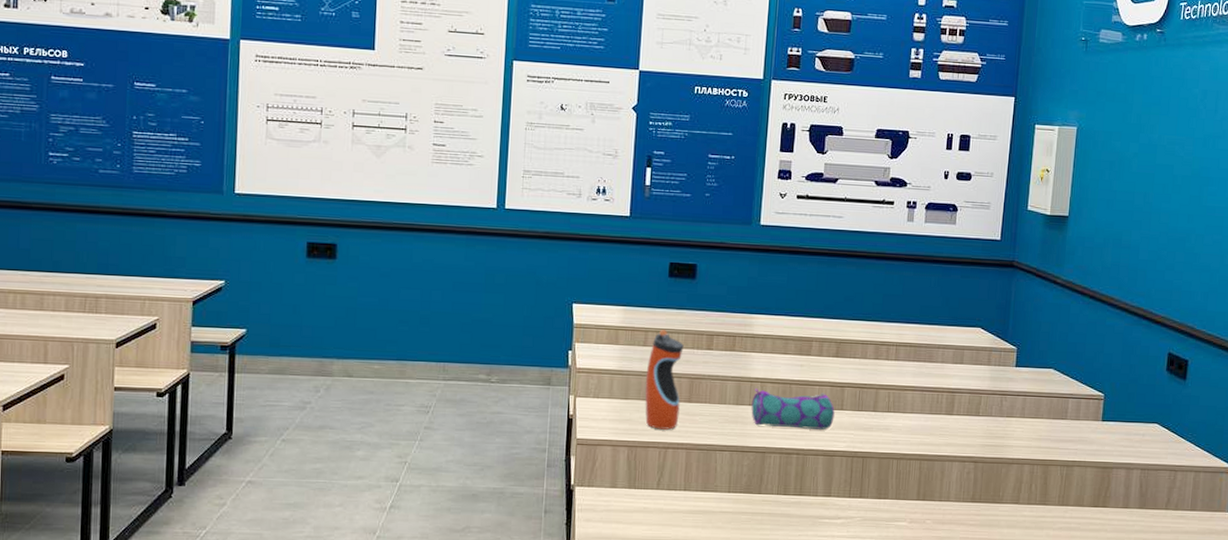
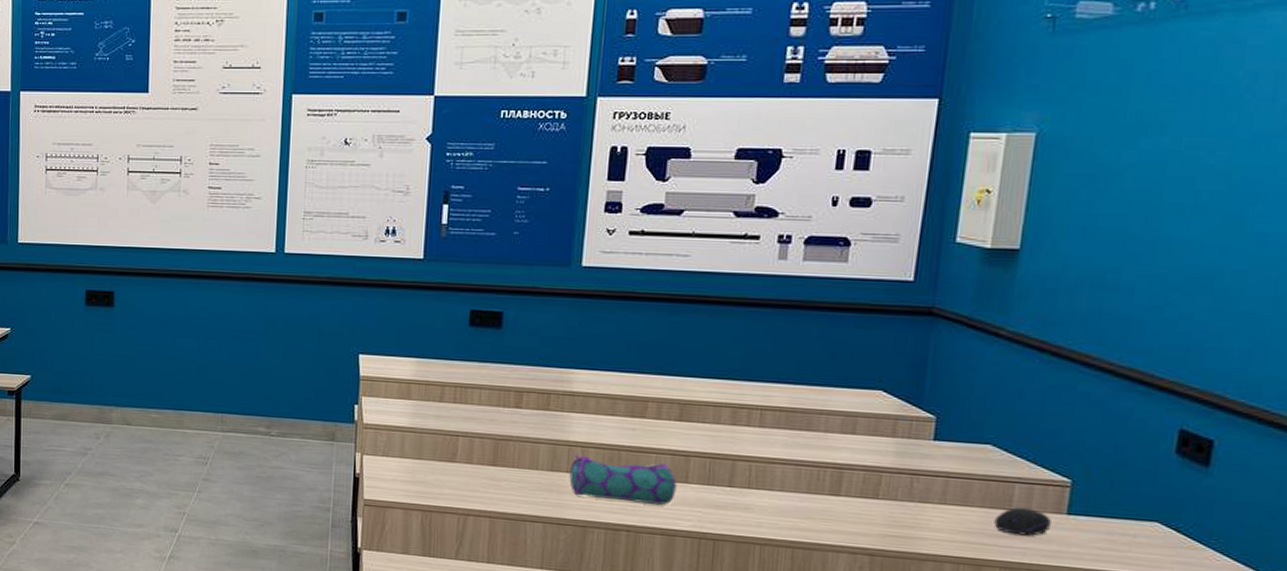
water bottle: present [644,329,684,430] -> none [441,383,487,495]
computer mouse: none [1056,417,1093,439] -> present [994,507,1052,536]

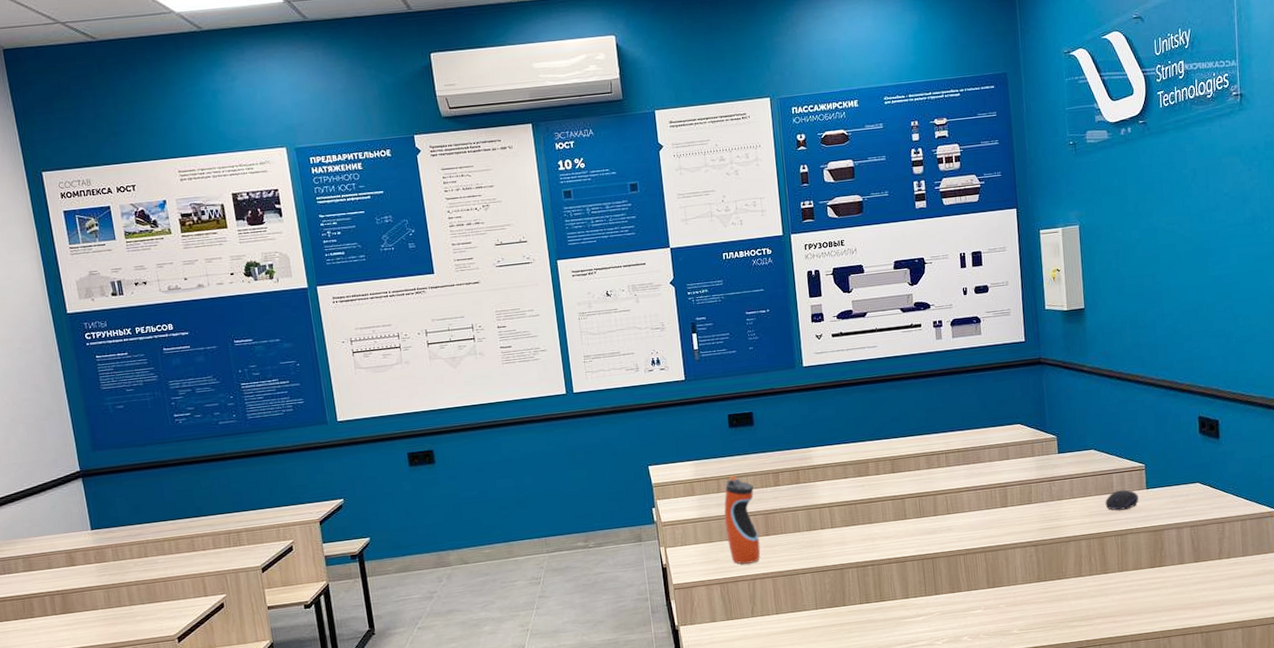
water bottle: none [441,383,487,495] -> present [724,474,761,564]
pencil case: present [569,454,677,505] -> none [823,507,900,546]

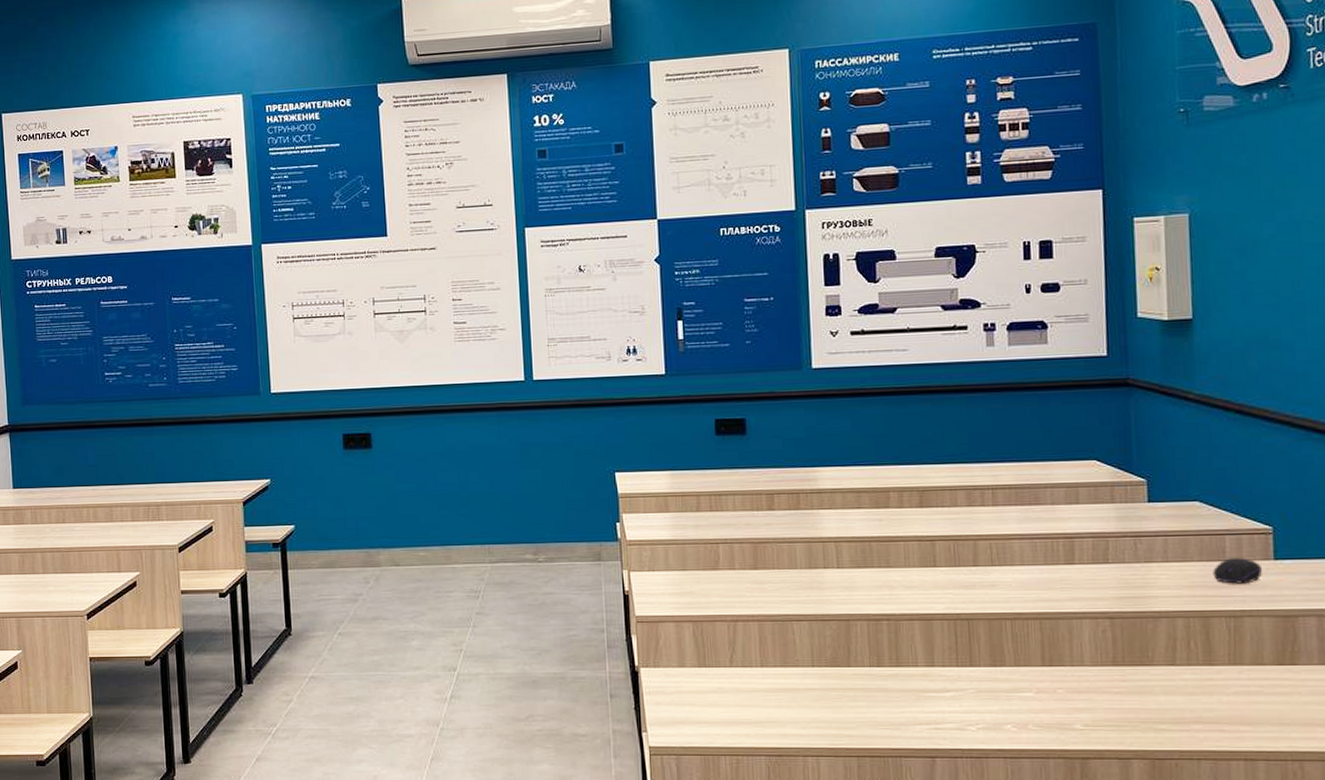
water bottle: present [724,474,761,564] -> none [703,491,746,601]

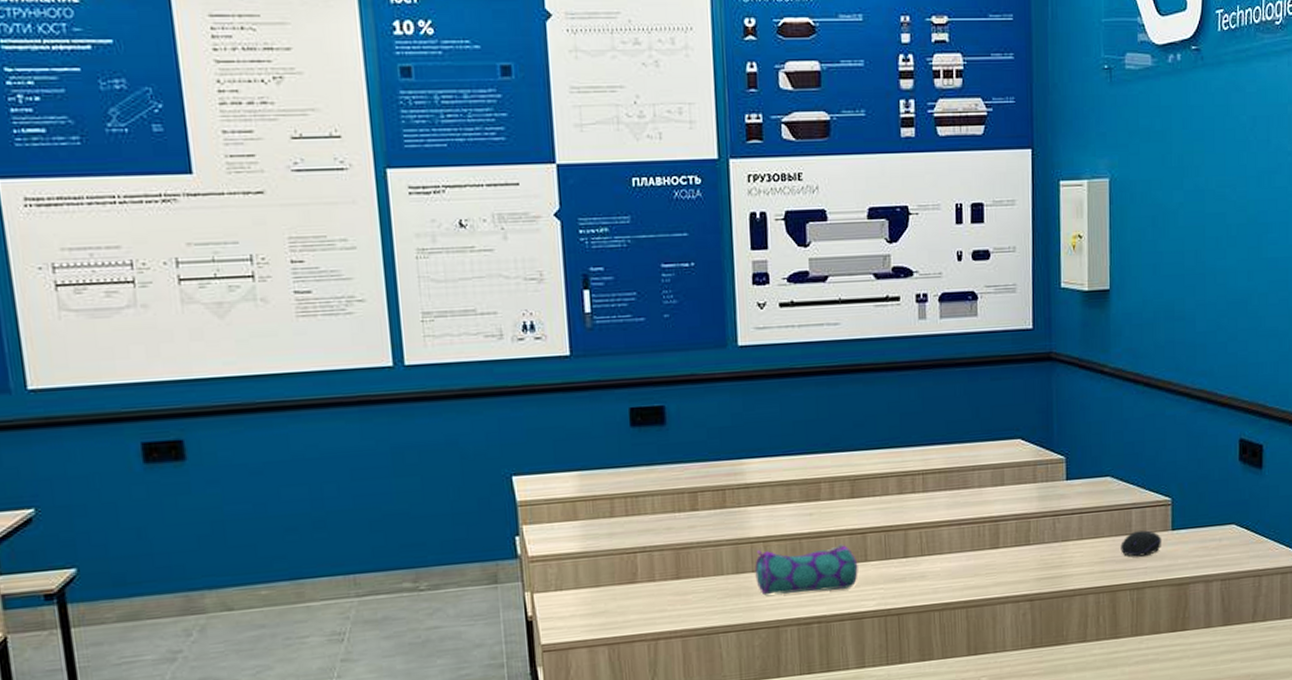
pencil case: none [826,549,927,591] -> present [755,544,858,596]

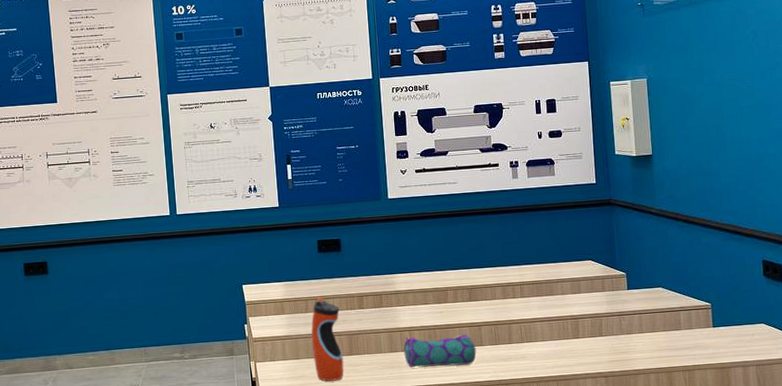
water bottle: none [618,492,667,618] -> present [311,296,344,381]
computer mouse: present [1120,530,1162,557] -> none [673,327,706,347]

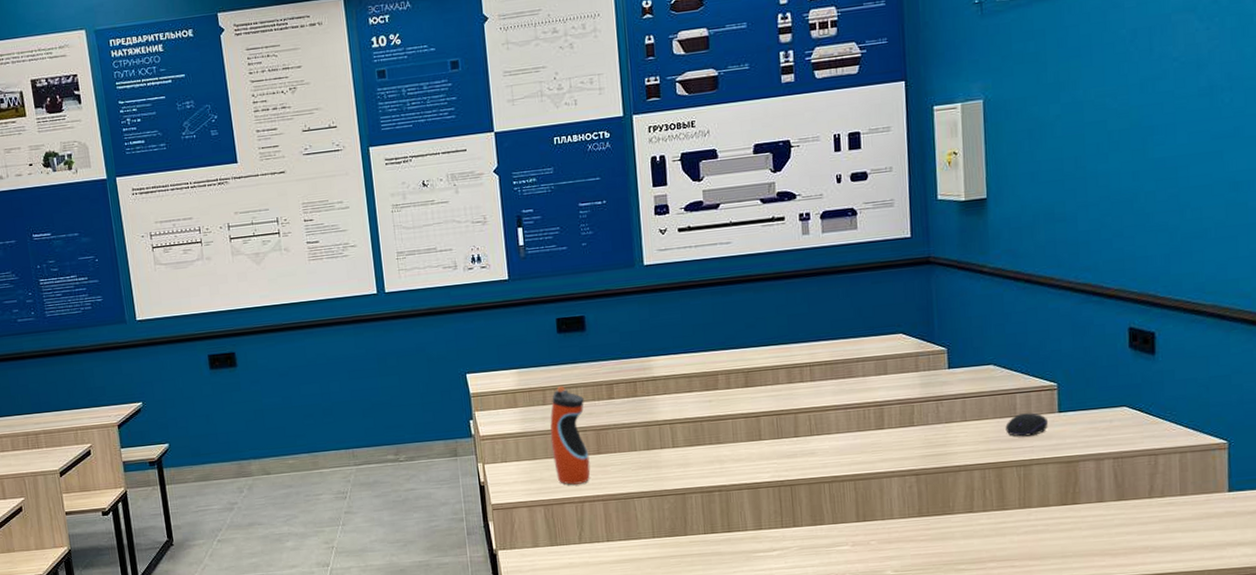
pencil case: present [403,333,477,368] -> none [663,425,754,468]
computer mouse: none [673,327,706,347] -> present [1005,412,1049,437]

